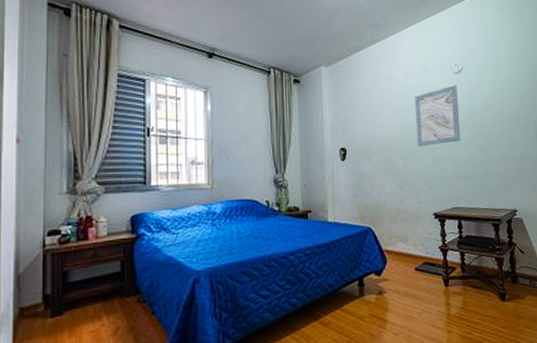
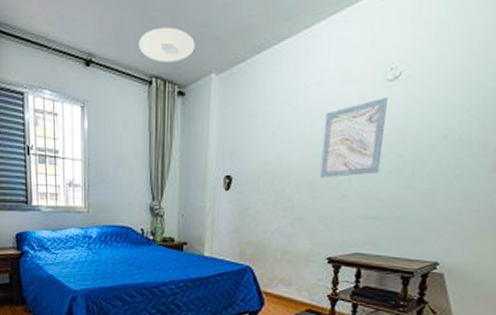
ceiling light: none [257,30,306,56] -> present [139,27,195,62]

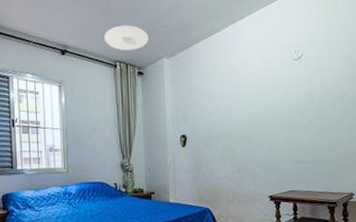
wall art: present [319,98,388,179] -> none [253,72,299,133]

